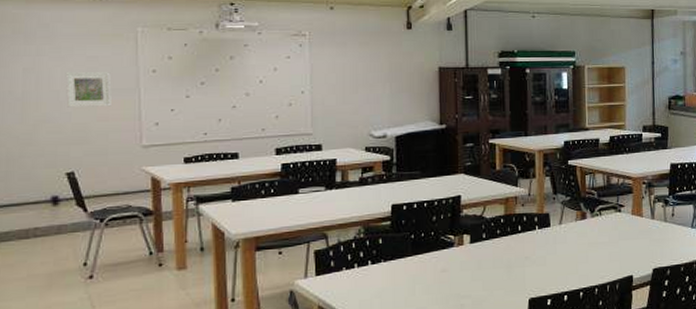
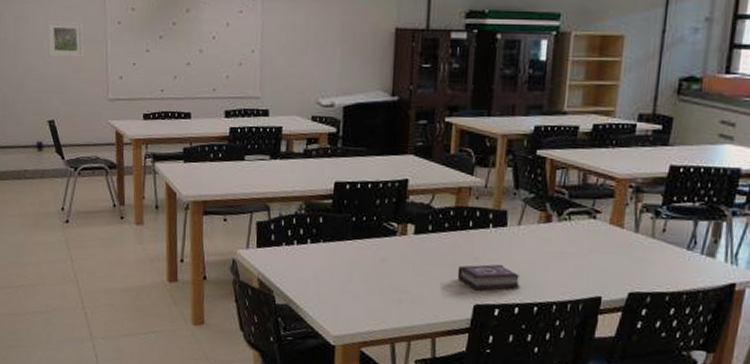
book: none [512,259,567,286] -> present [457,264,520,291]

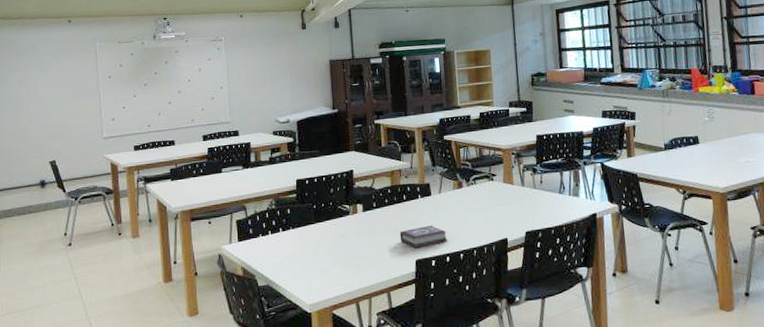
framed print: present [47,20,84,58] -> none [46,80,80,110]

